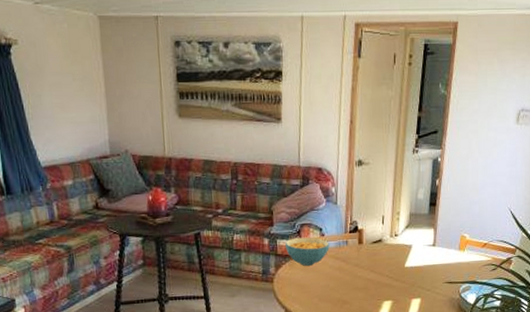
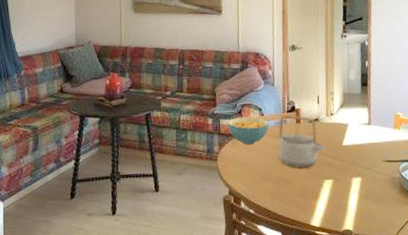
teapot: none [338,235,386,289] -> present [278,115,325,168]

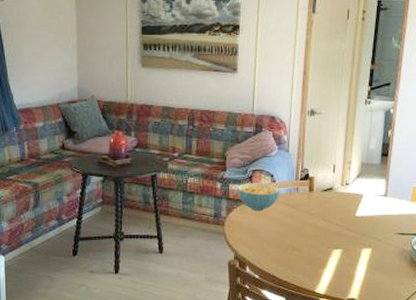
teapot: present [278,115,325,168] -> none [288,183,336,236]

